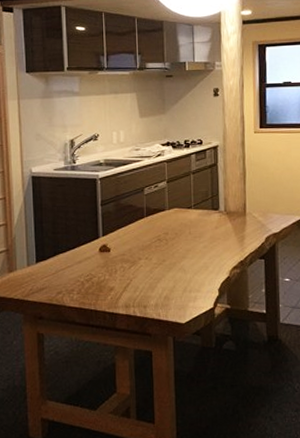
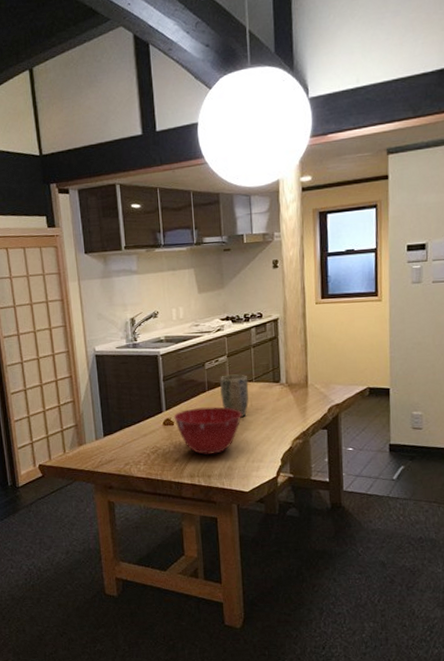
mixing bowl: none [110,233,180,284] -> present [173,407,242,455]
plant pot: none [158,200,188,245] -> present [219,374,249,417]

